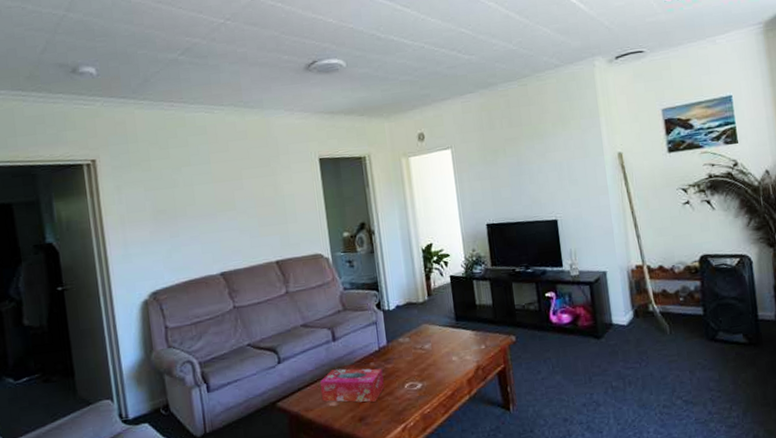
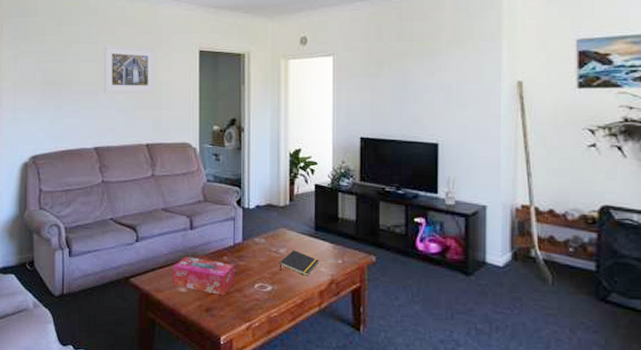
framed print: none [217,162,278,214] -> present [103,45,155,93]
notepad: none [425,344,464,367] -> present [279,250,320,276]

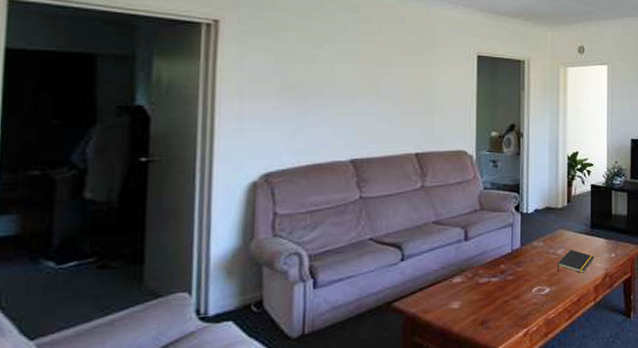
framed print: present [103,45,155,93] -> none [364,46,428,99]
tissue box: present [172,257,235,295] -> none [443,269,512,306]

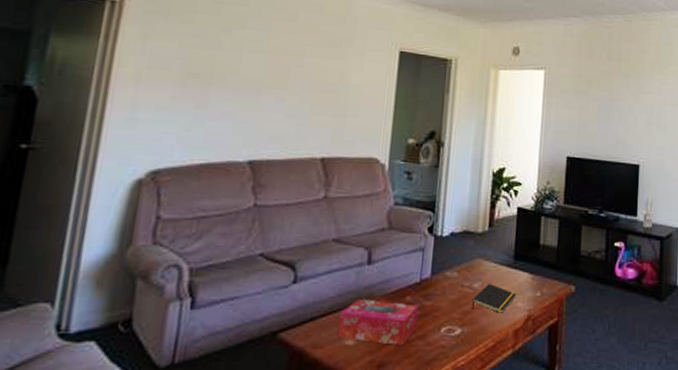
tissue box: none [443,269,512,306] -> present [337,299,419,345]

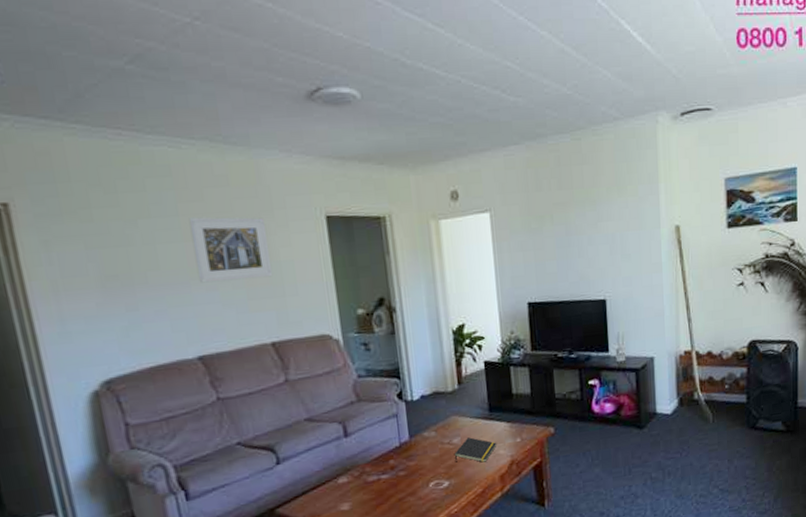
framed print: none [271,34,345,97] -> present [188,217,273,283]
tissue box: present [337,299,419,345] -> none [328,466,406,506]

